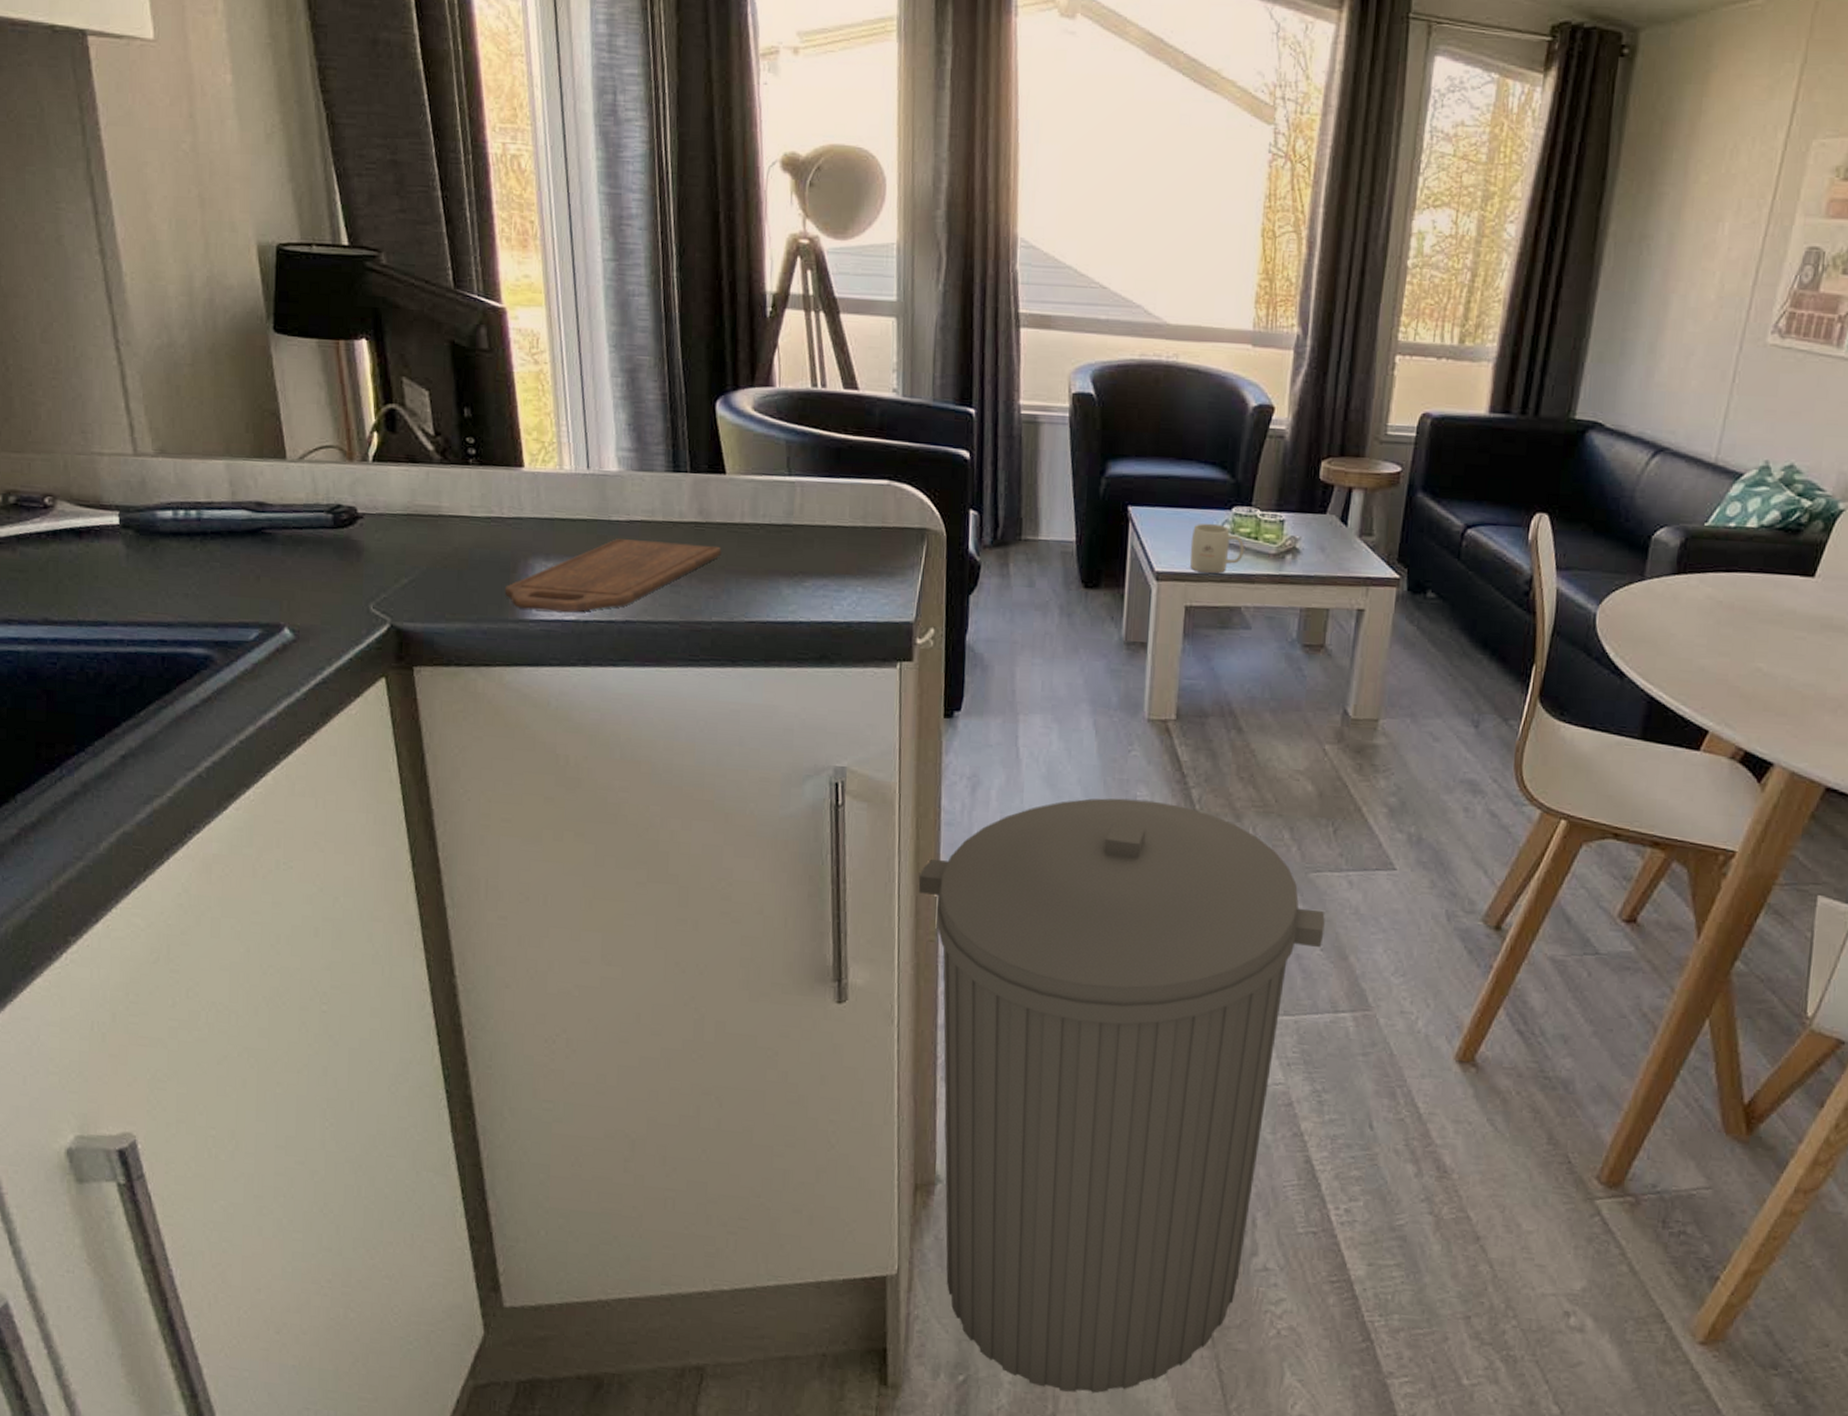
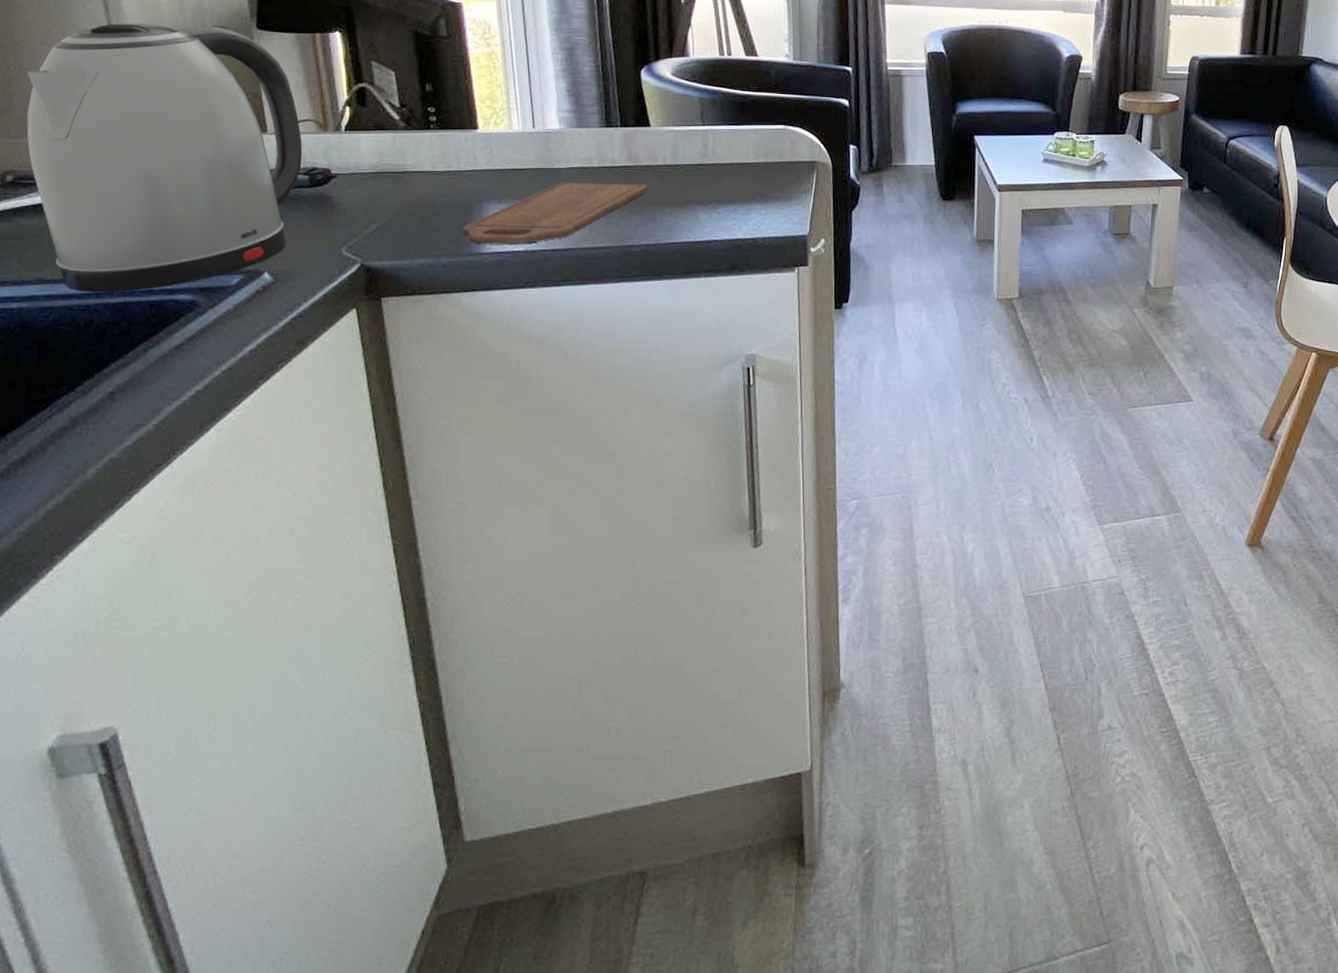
kettle: none [27,319,326,641] -> present [27,23,303,293]
trash can: present [918,798,1325,1393] -> none [818,362,1141,851]
mug: present [1190,523,1244,574] -> none [1023,146,1065,184]

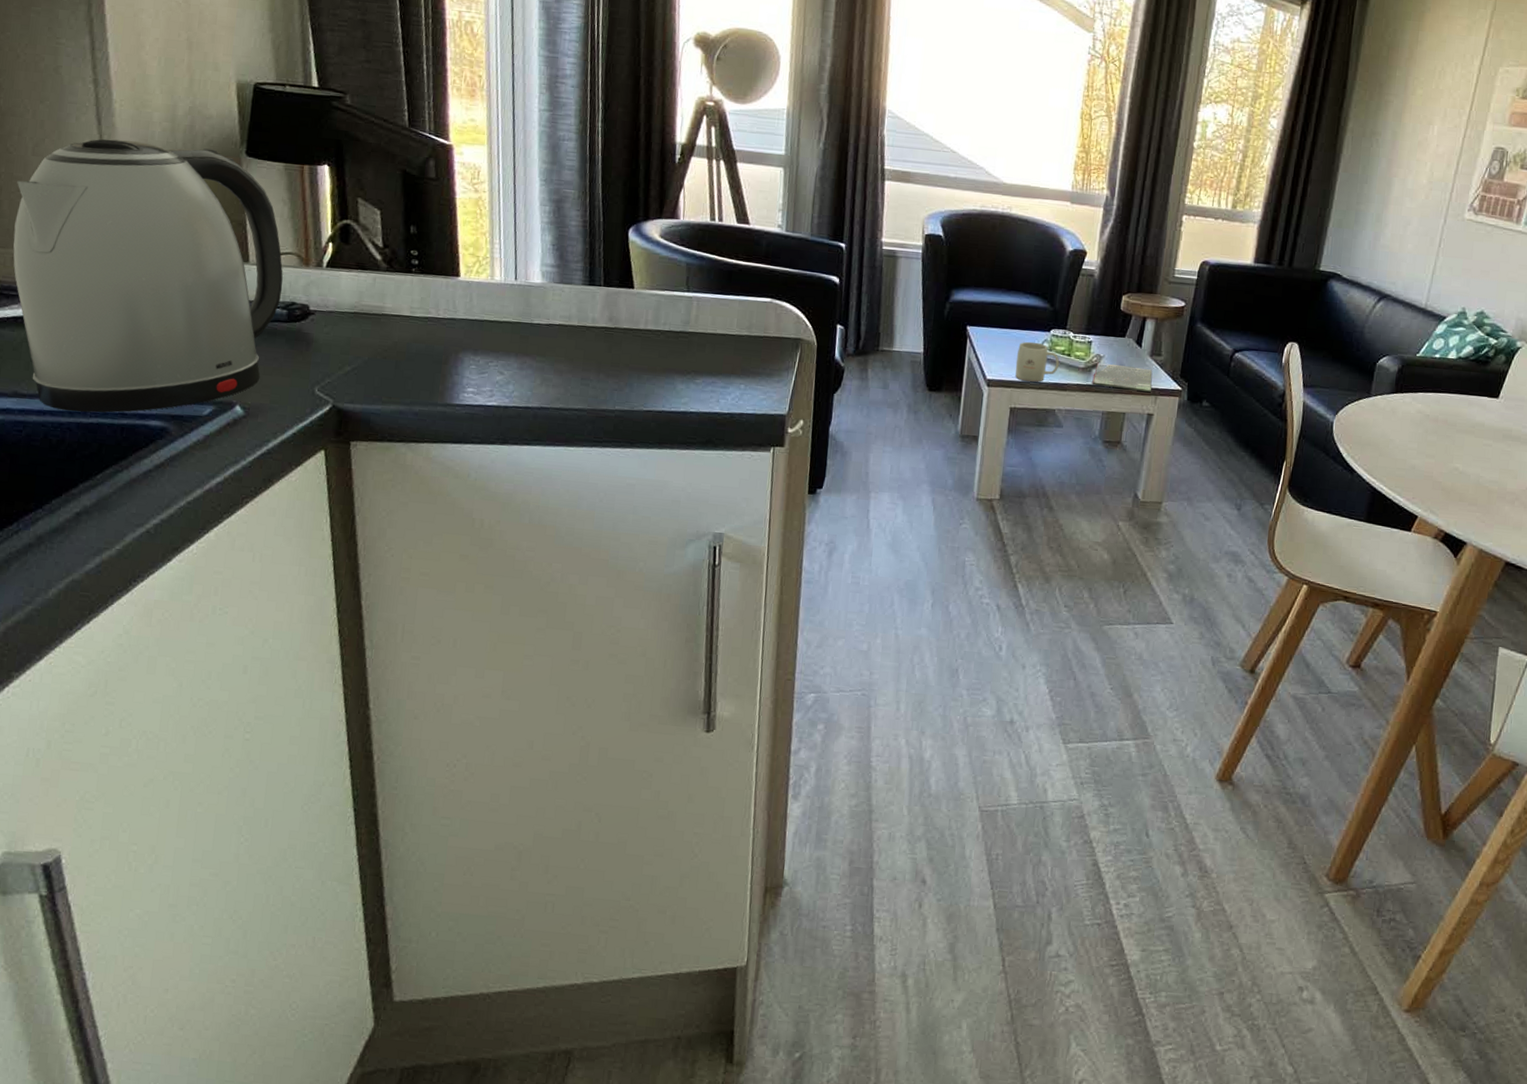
cutting board: present [462,183,648,244] -> none [436,339,627,399]
mug: none [1023,146,1065,184] -> present [1015,341,1059,383]
magazine: none [1098,160,1154,185] -> present [1092,362,1152,393]

